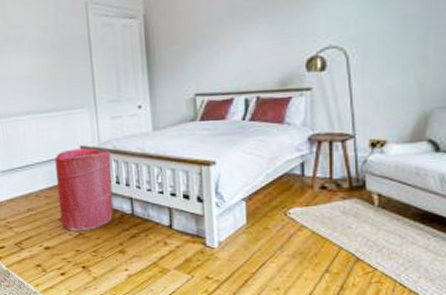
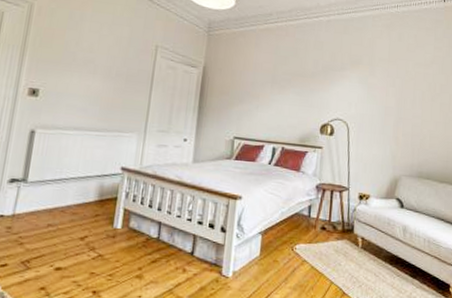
laundry hamper: present [54,148,114,232] -> none [81,169,149,253]

